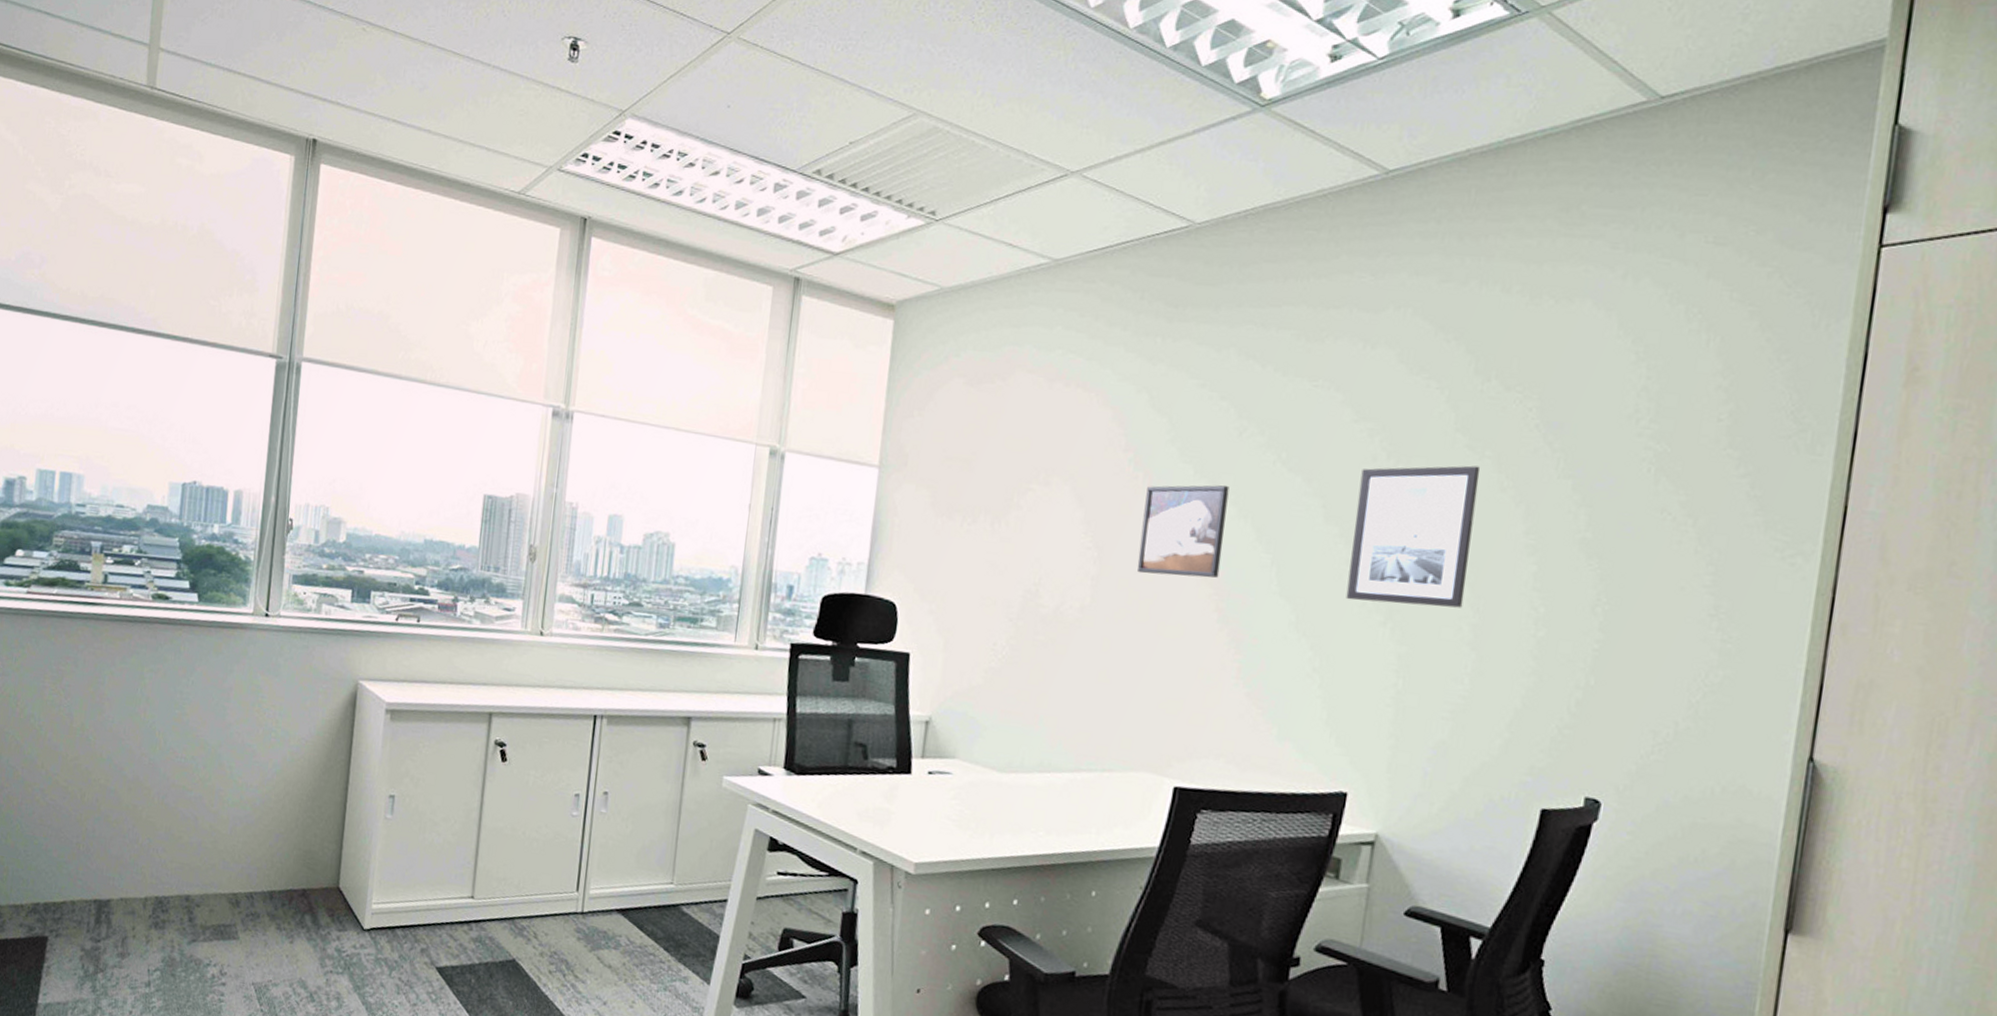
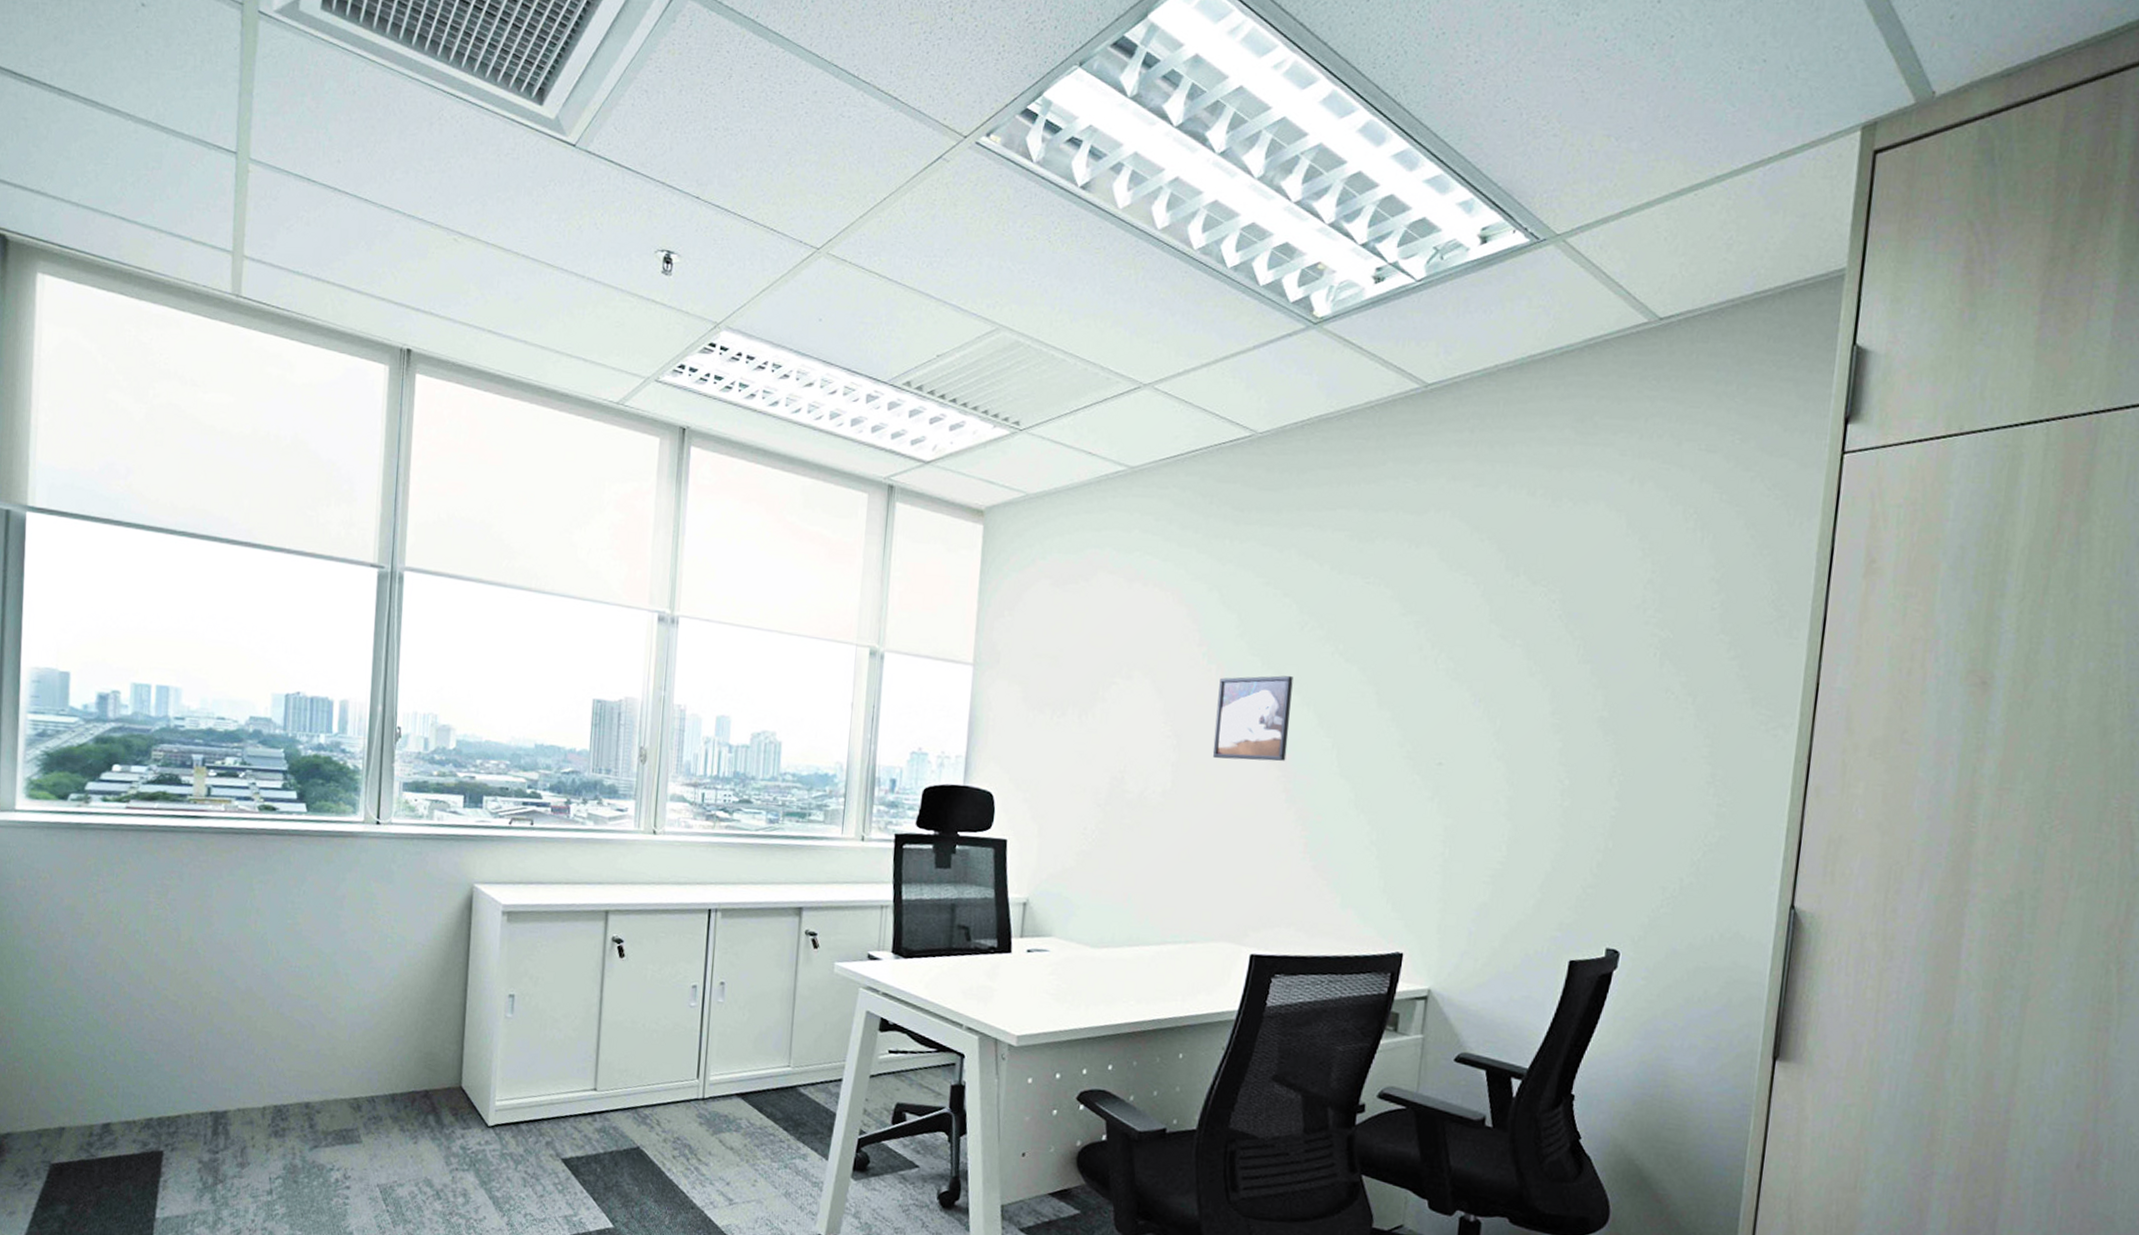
wall art: present [1346,465,1481,608] -> none [1398,653,1512,783]

